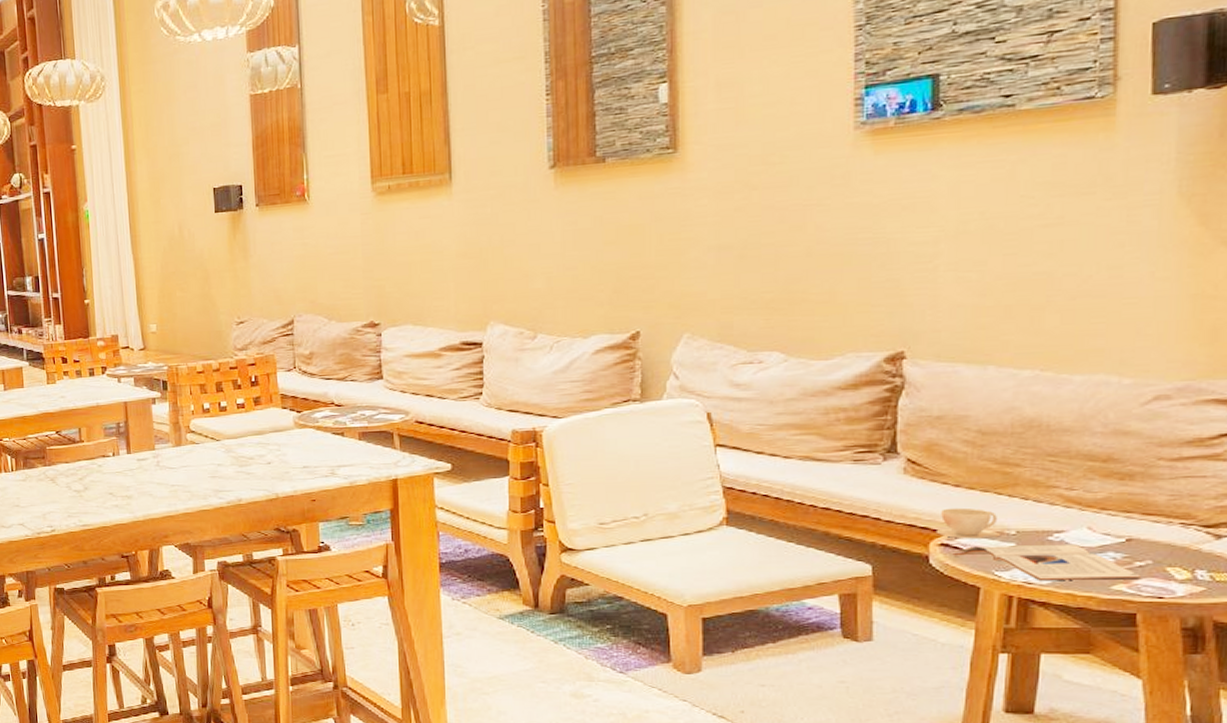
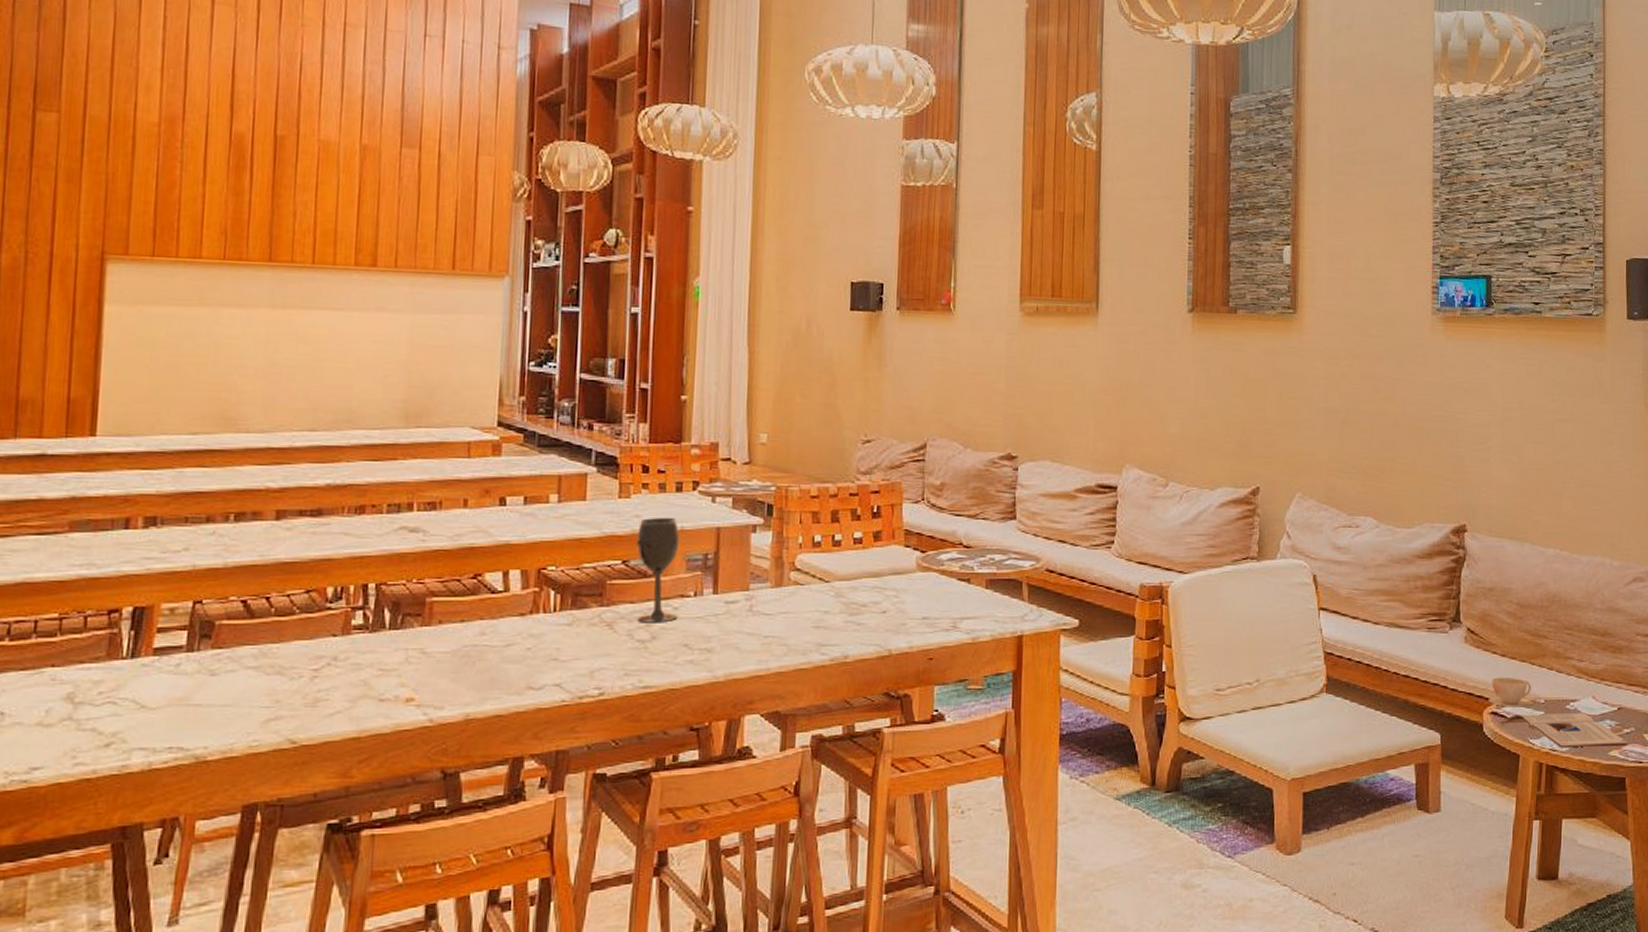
wine glass: none [64,397,102,478] -> present [637,518,680,623]

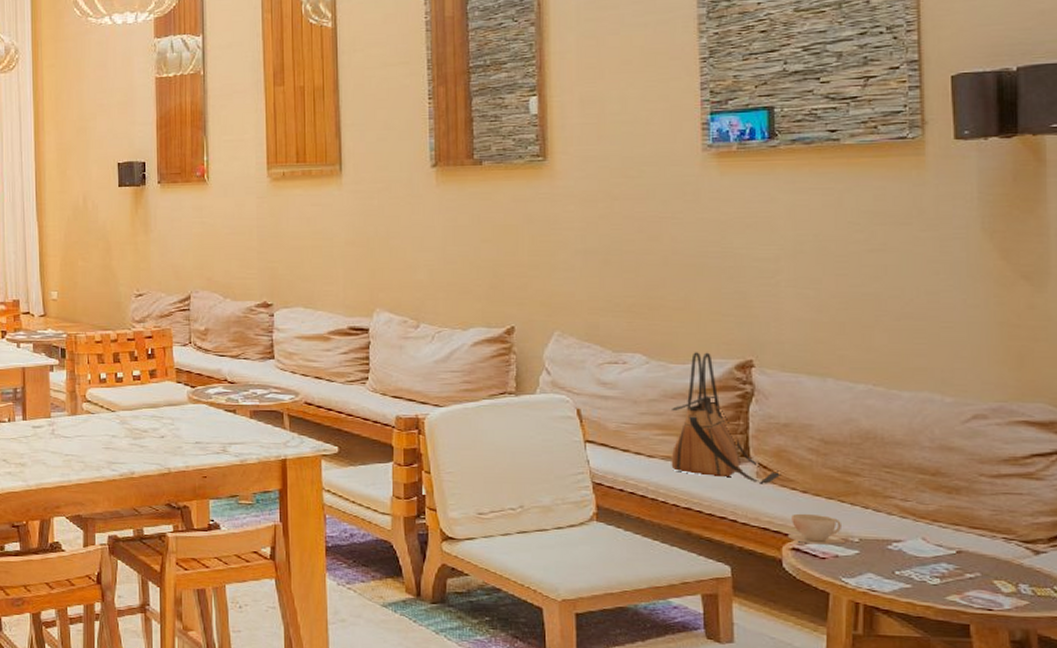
tote bag: none [1394,516,1485,649] -> present [671,352,782,484]
magazine: present [1500,712,1629,748] -> none [803,552,973,591]

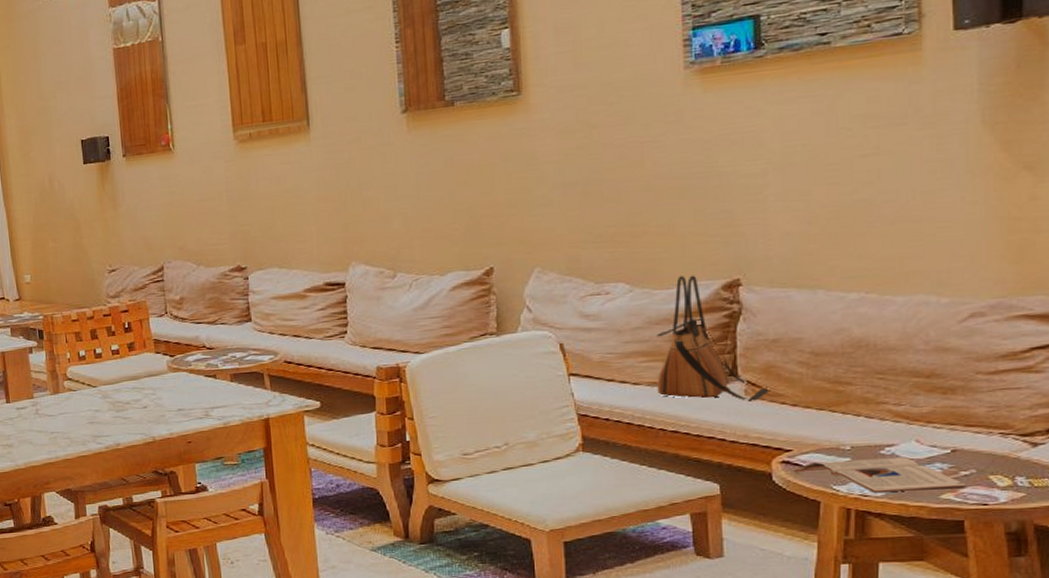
teacup: present [787,513,846,545] -> none [777,426,837,456]
magazine: none [803,552,973,591] -> present [793,456,968,494]

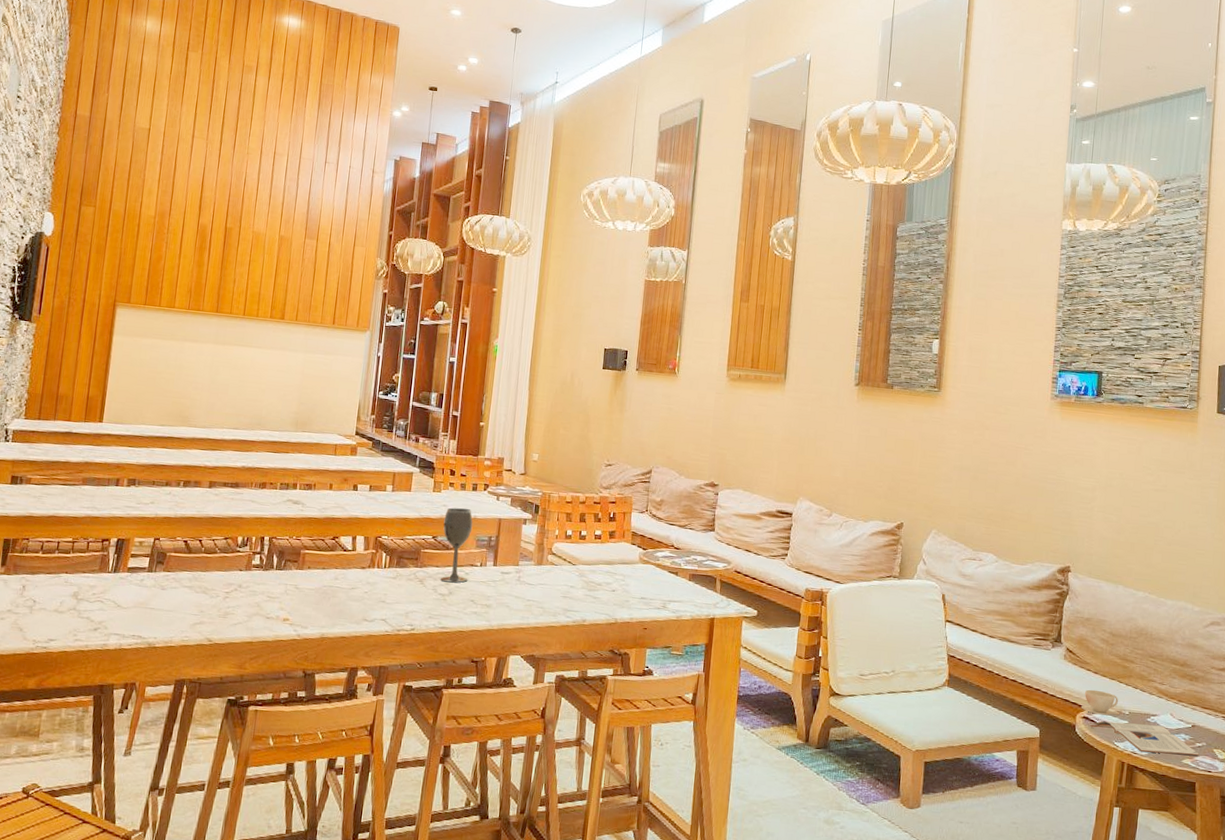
tote bag: present [657,275,771,401] -> none [1005,556,1081,665]
teacup: none [777,426,837,456] -> present [1081,689,1120,716]

